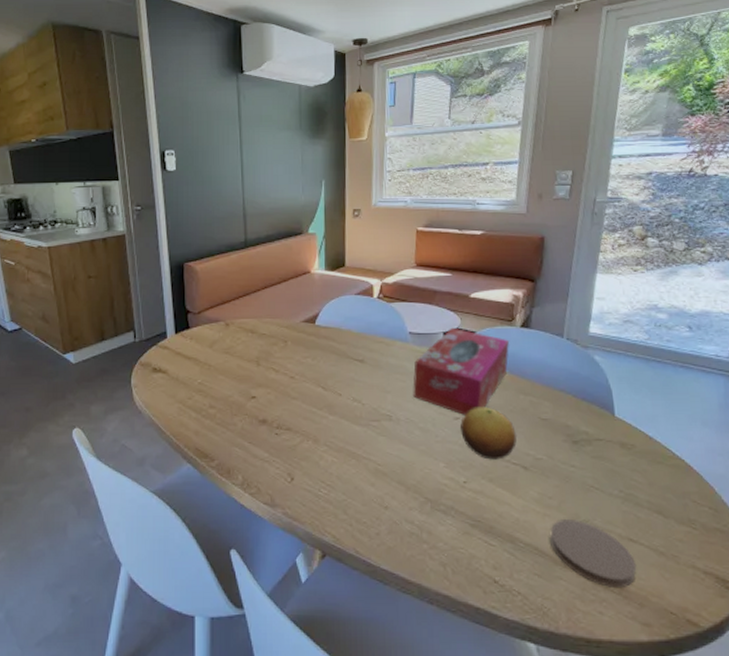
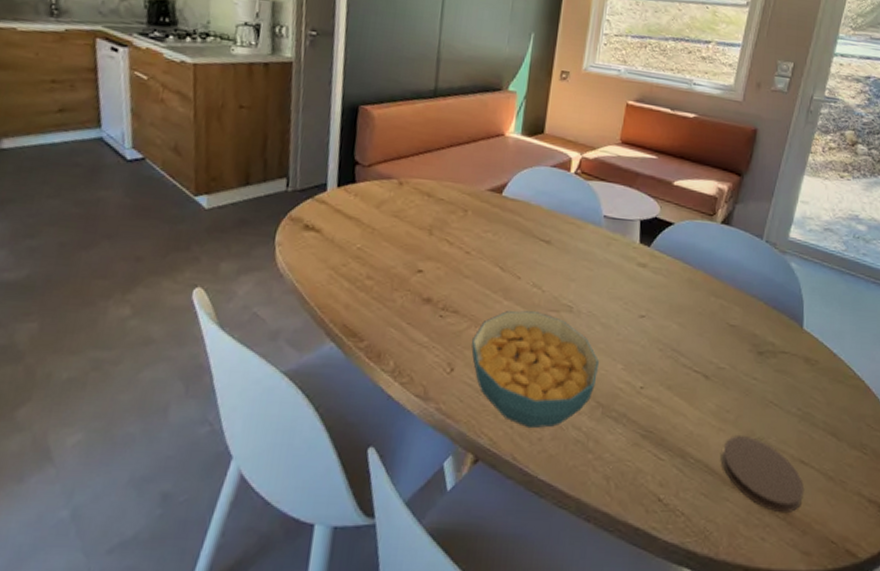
cereal bowl: none [306,423,423,525] -> present [471,310,600,429]
tissue box: present [413,327,509,415] -> none [599,215,707,314]
fruit: present [461,406,517,460] -> none [644,305,703,366]

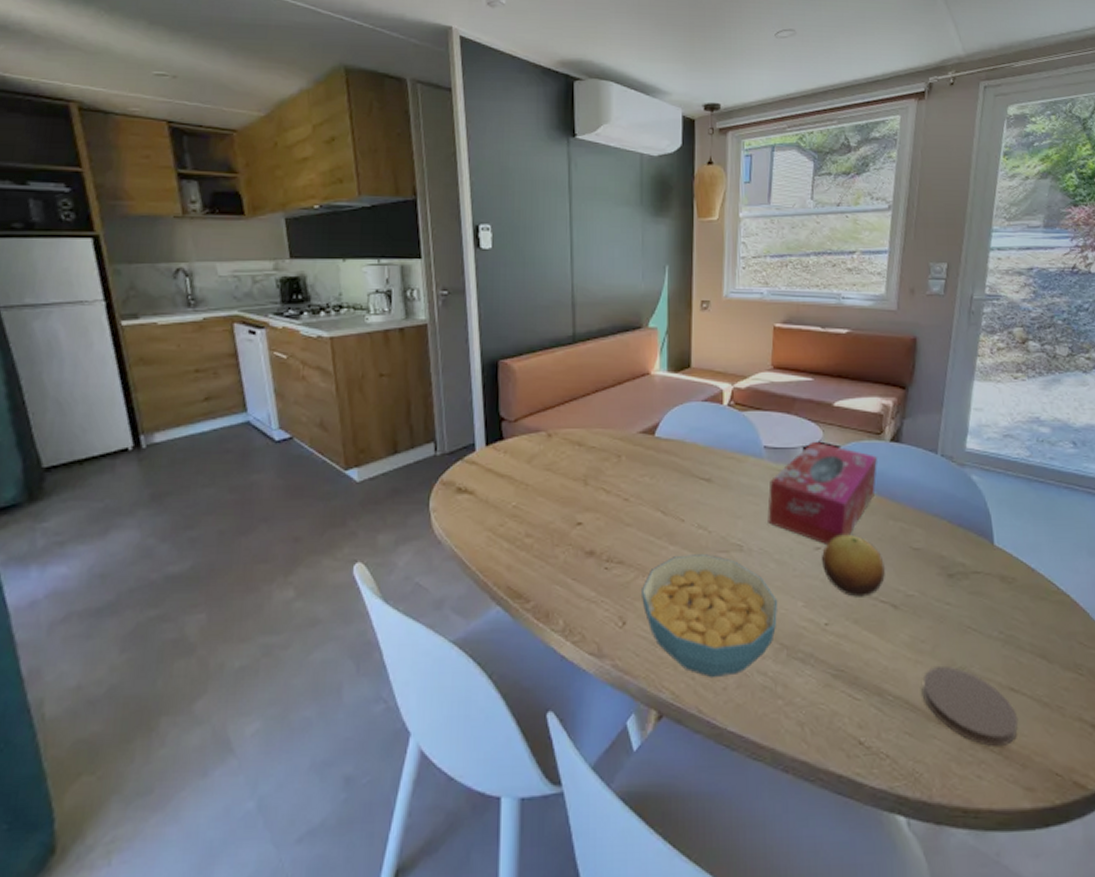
tissue box: none [599,215,707,314] -> present [767,441,877,544]
fruit: none [644,305,703,366] -> present [822,534,886,597]

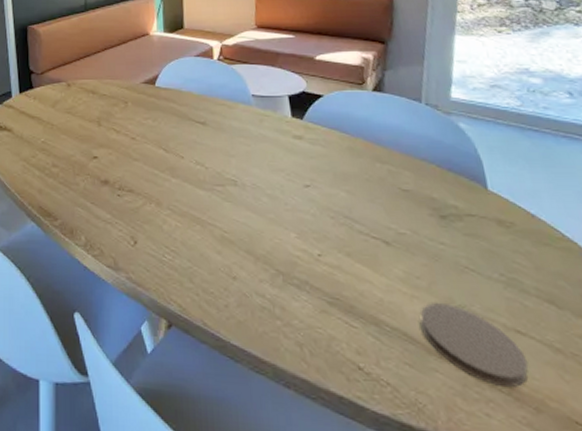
cereal bowl: present [642,554,778,678] -> none [149,187,272,296]
tissue box: present [767,441,877,544] -> none [258,90,361,183]
fruit: present [822,534,886,597] -> none [311,174,376,233]

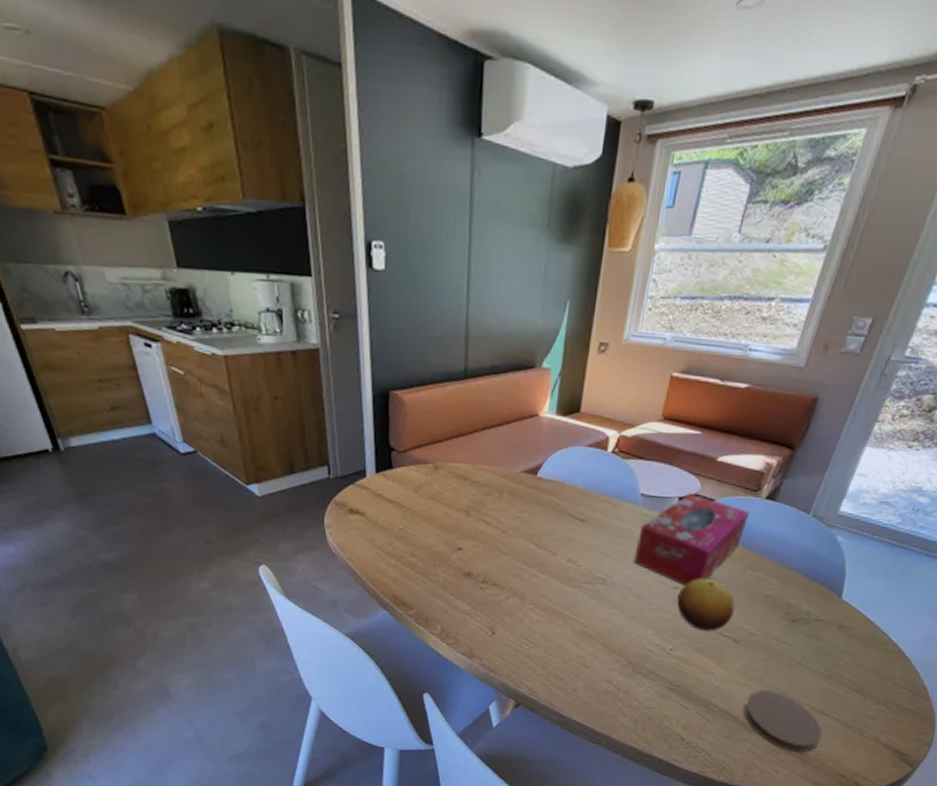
tissue box: none [258,90,361,183] -> present [633,493,749,585]
fruit: none [311,174,376,233] -> present [677,578,735,631]

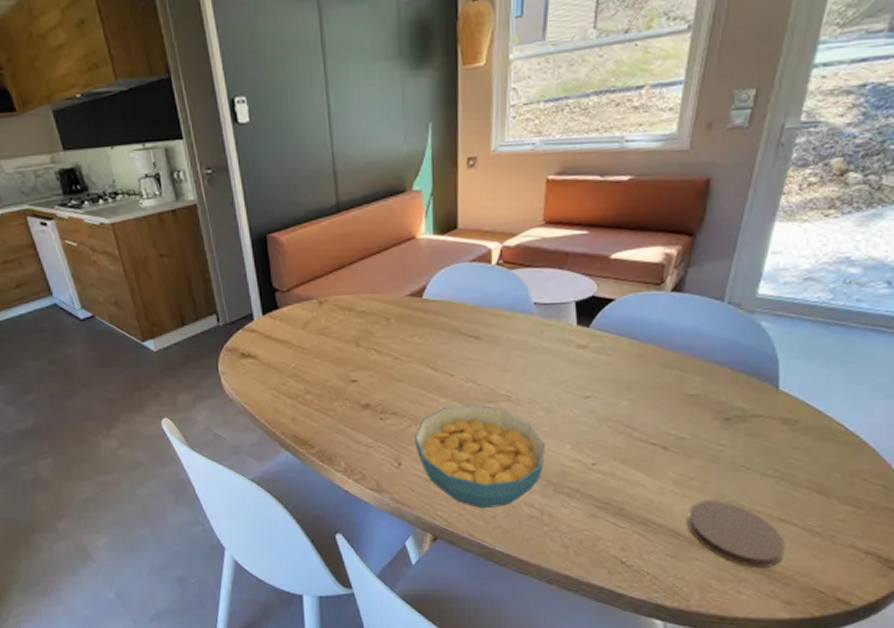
cereal bowl: none [510,583,632,682] -> present [415,405,546,509]
tissue box: present [633,493,749,585] -> none [537,295,655,393]
fruit: present [677,578,735,631] -> none [592,383,658,440]

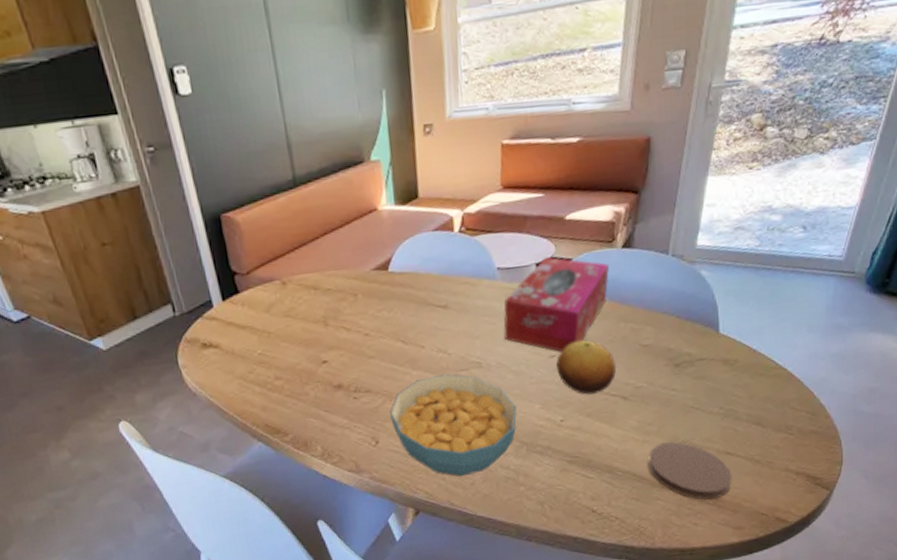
tissue box: none [537,295,655,393] -> present [503,257,609,352]
fruit: none [592,383,658,440] -> present [557,340,617,395]

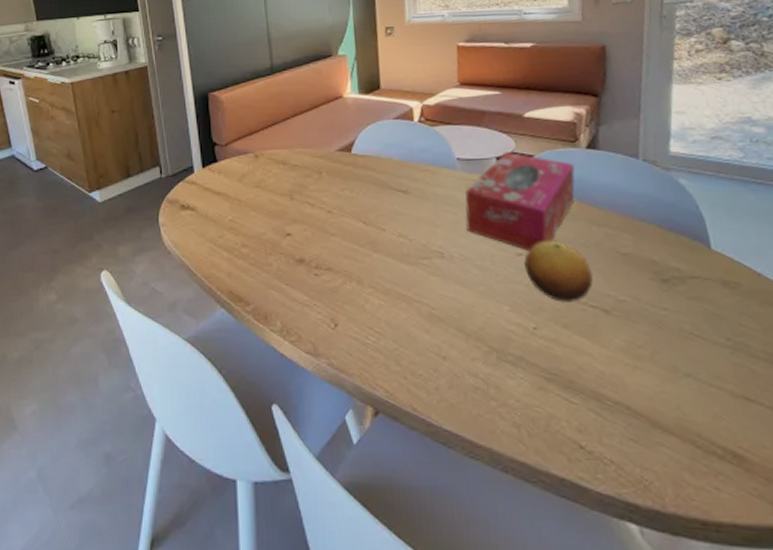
cereal bowl: present [390,374,517,477] -> none [350,261,484,378]
coaster: present [647,441,732,500] -> none [643,373,759,459]

